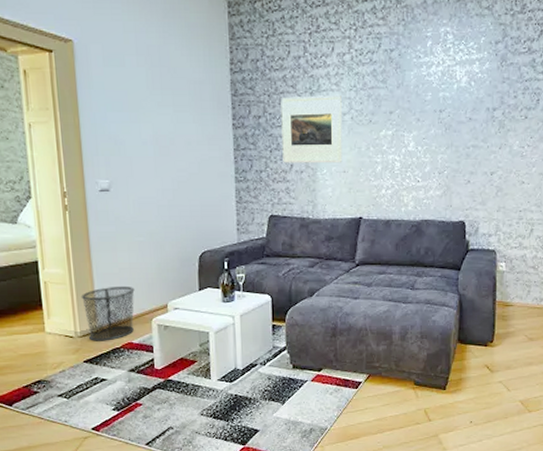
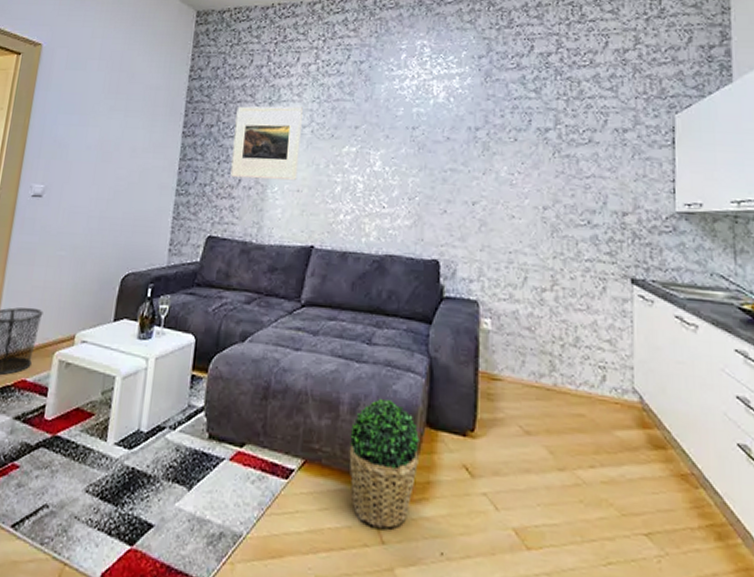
potted plant: none [402,328,453,412] -> present [349,399,419,529]

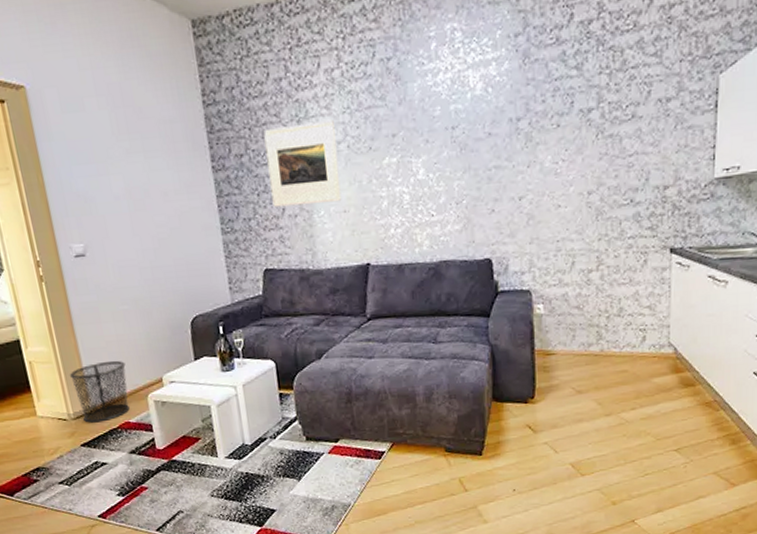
potted plant: present [349,399,419,529] -> none [428,386,489,481]

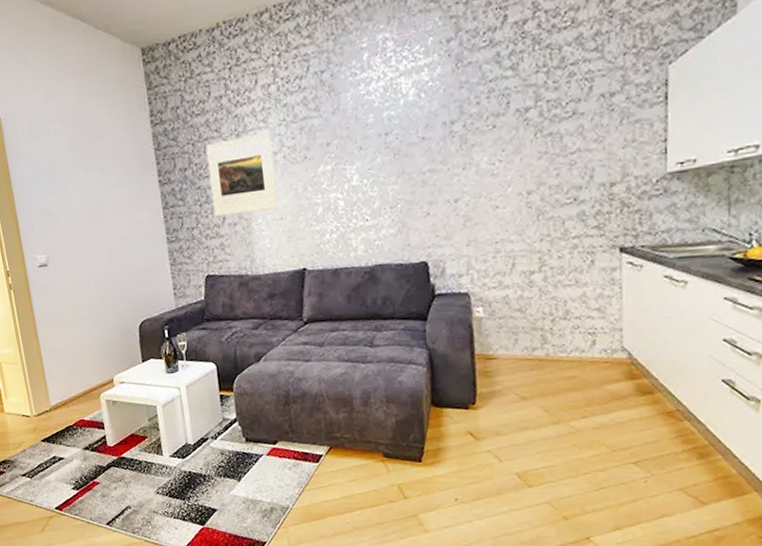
waste bin: present [69,360,131,423] -> none [32,361,85,420]

